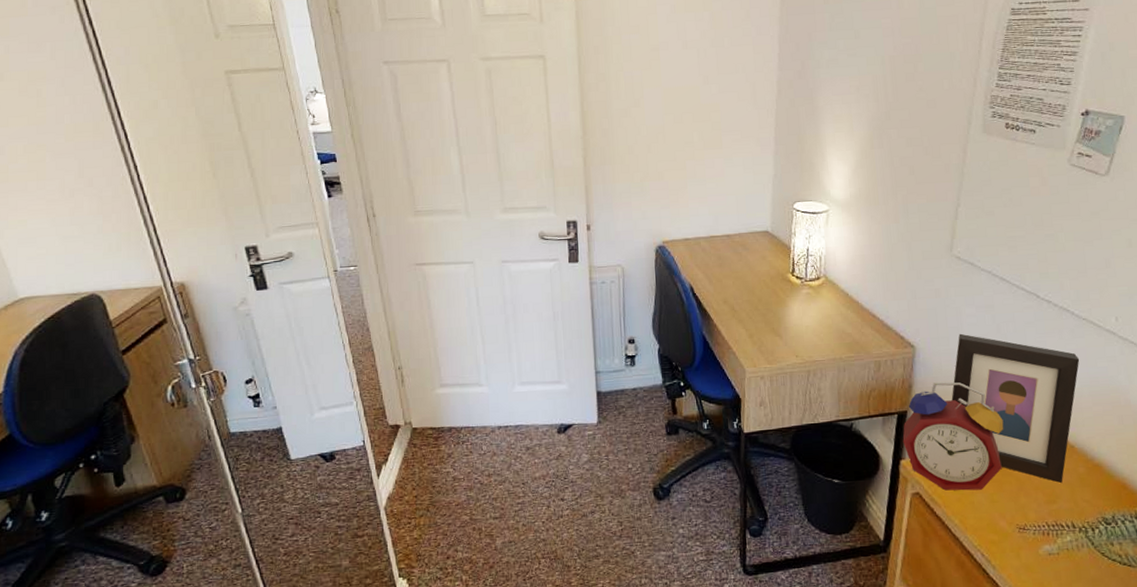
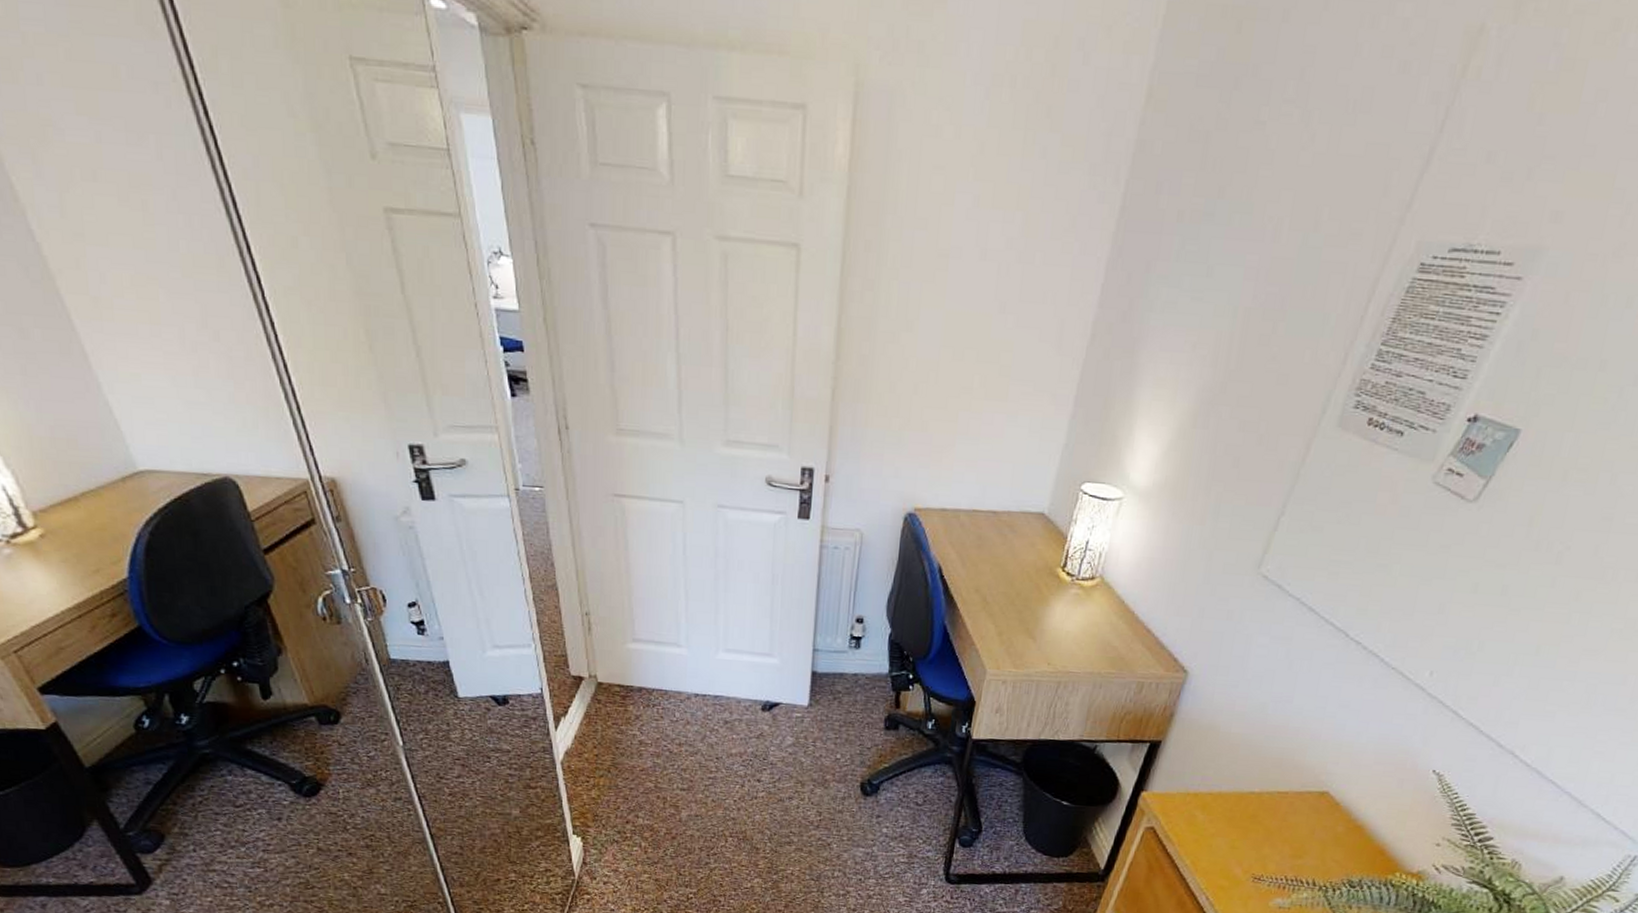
alarm clock: present [902,382,1004,491] -> none [1148,715,1268,834]
picture frame: present [951,333,1080,484] -> none [1215,664,1375,840]

